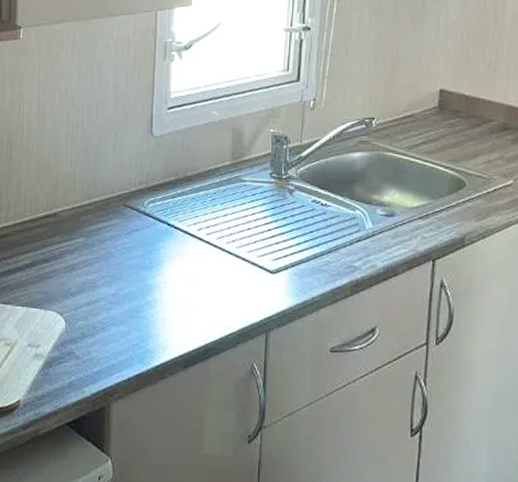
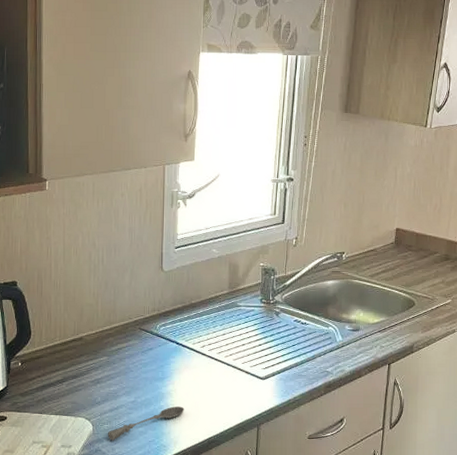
soupspoon: none [83,302,176,342] -> present [108,406,184,441]

